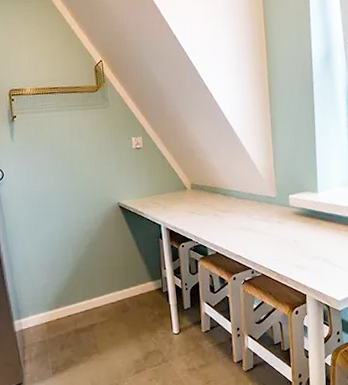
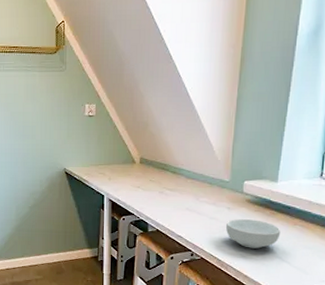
cereal bowl: none [279,230,329,258] -> present [226,219,281,249]

